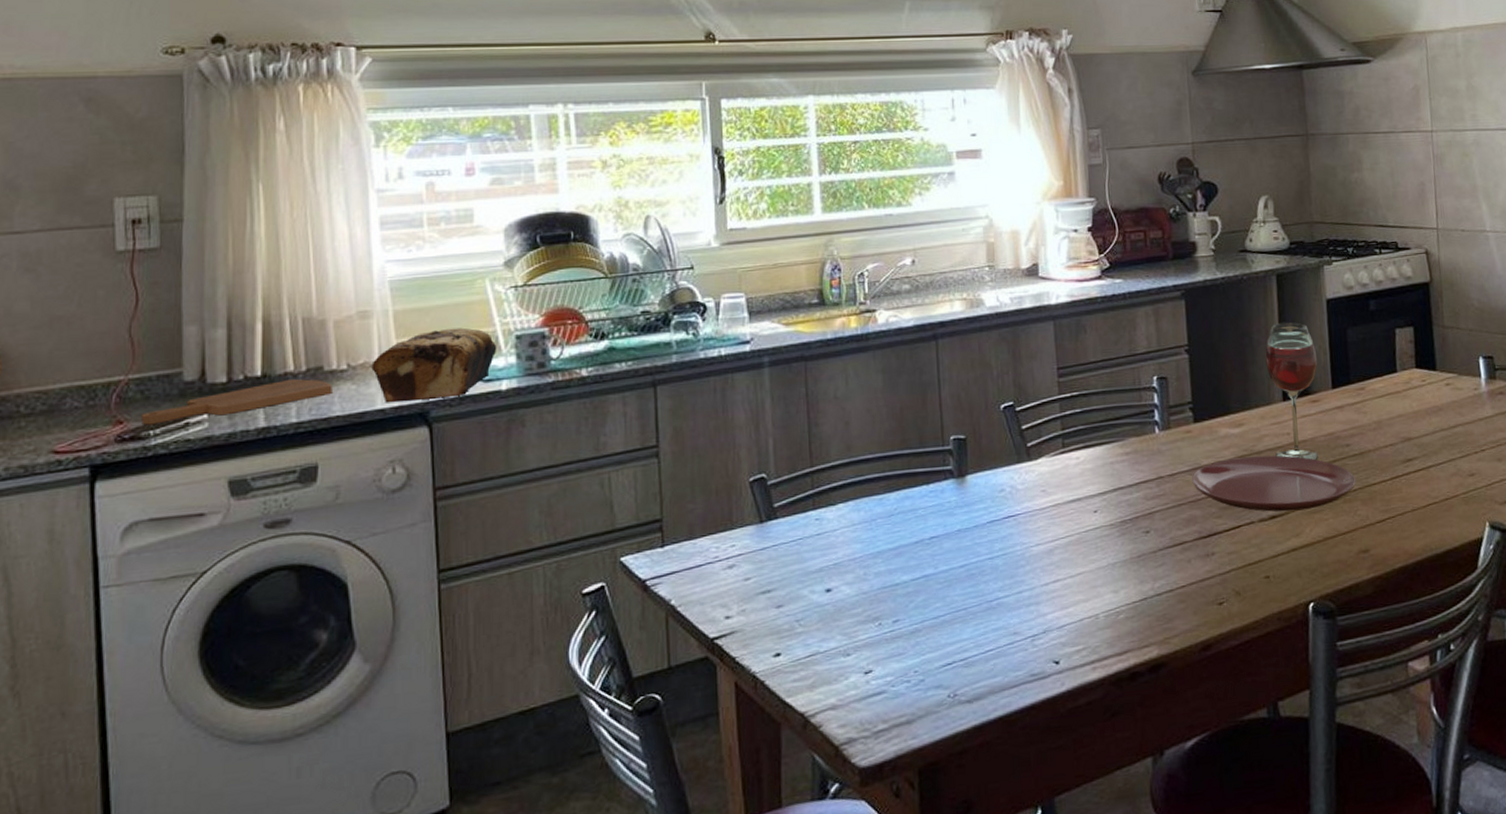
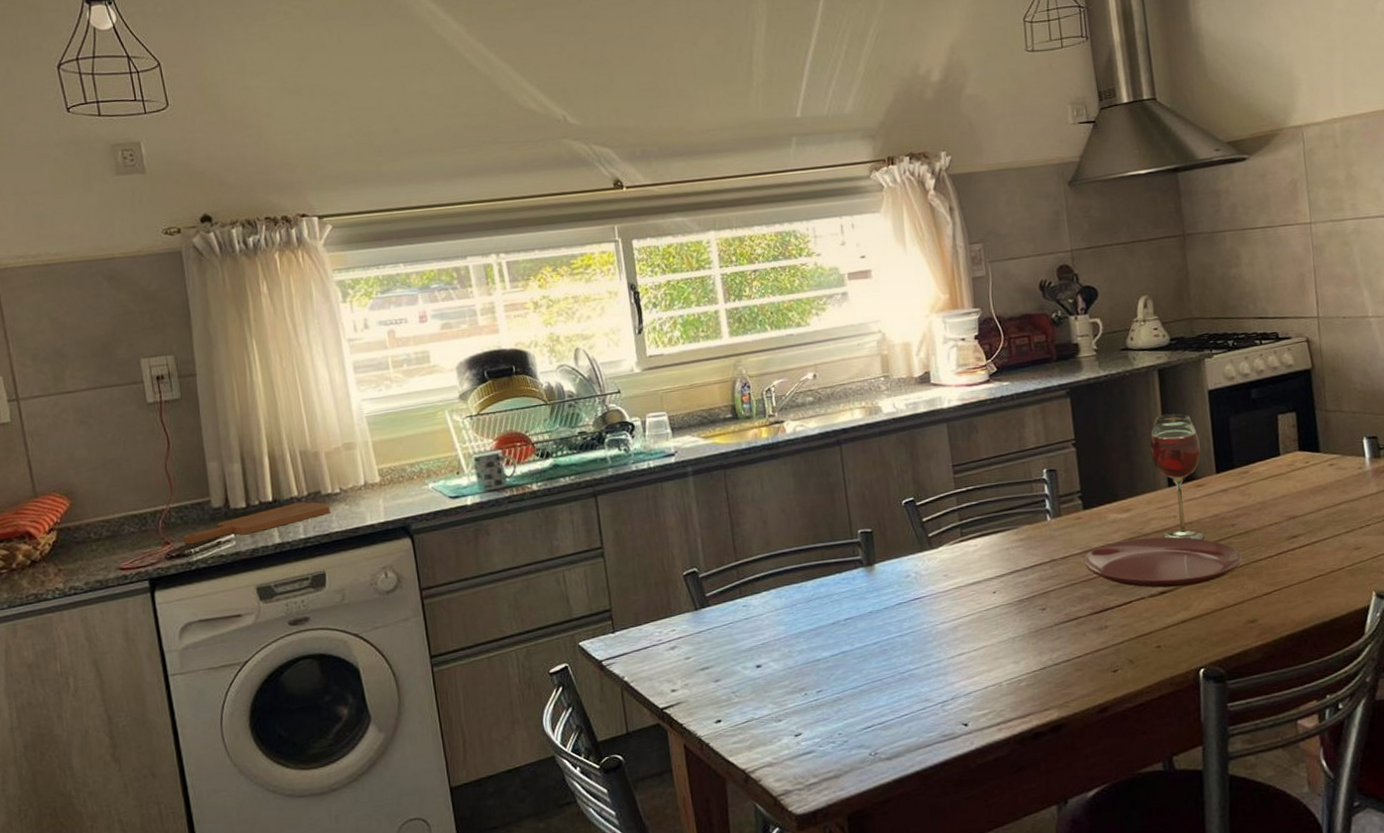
bread loaf: present [371,327,497,403] -> none [359,453,461,520]

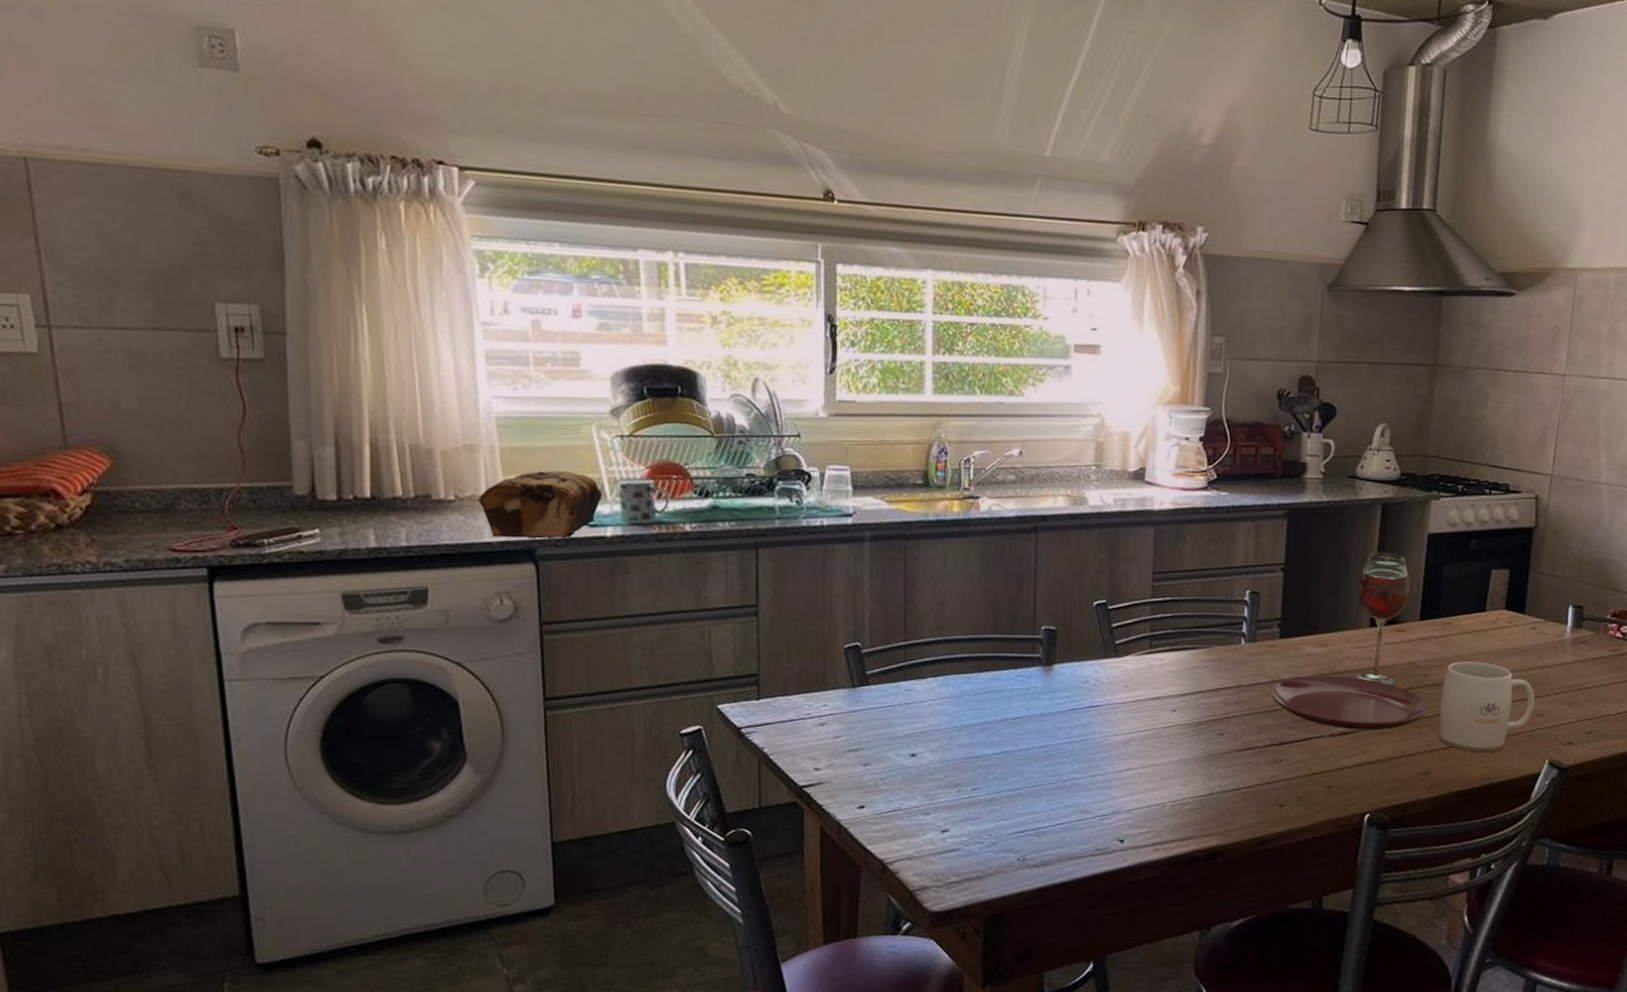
cutting board: present [183,502,330,545] -> none [255,504,441,534]
bread loaf: none [359,453,461,520] -> present [479,470,603,539]
mug: none [1251,504,1349,594] -> present [1438,661,1535,753]

